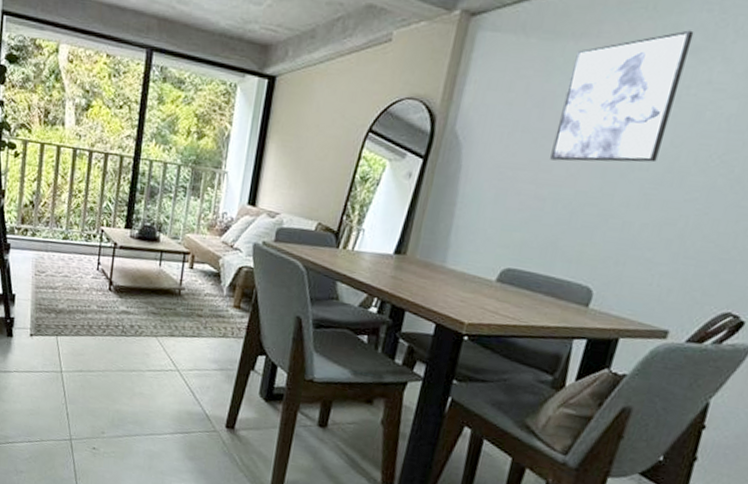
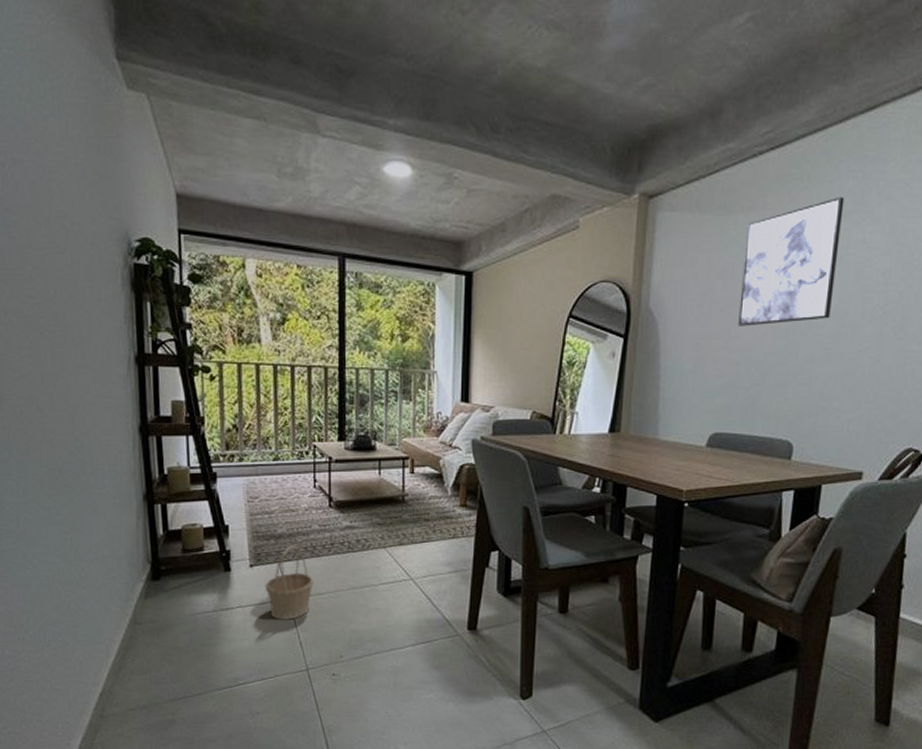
basket: none [41,321,87,391] -> present [265,545,315,620]

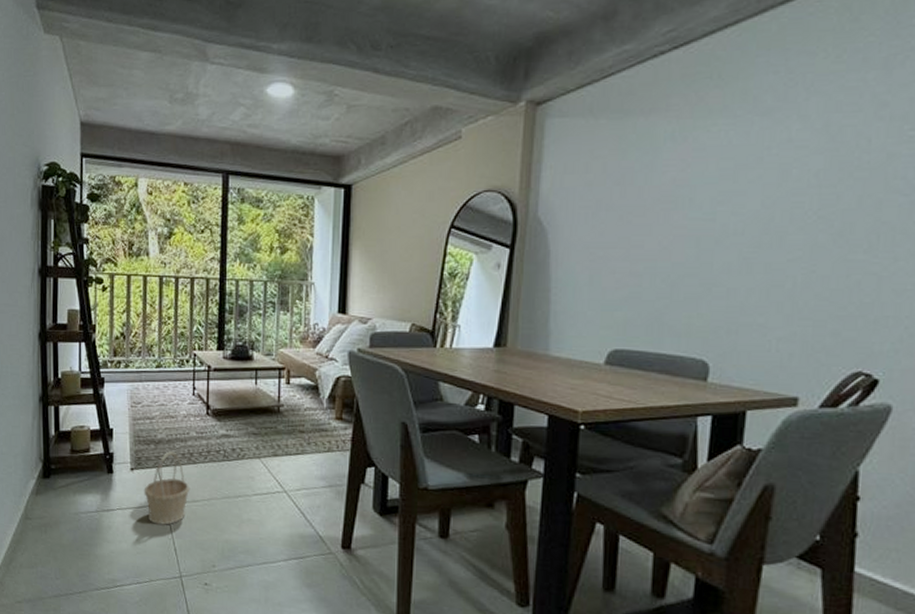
wall art: present [738,196,845,326] -> none [640,93,764,235]

